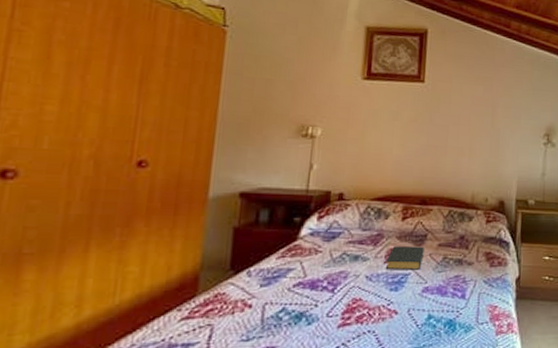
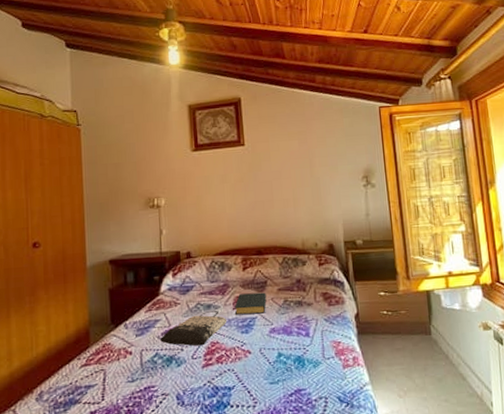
tote bag: none [291,262,376,303] -> present [161,310,227,346]

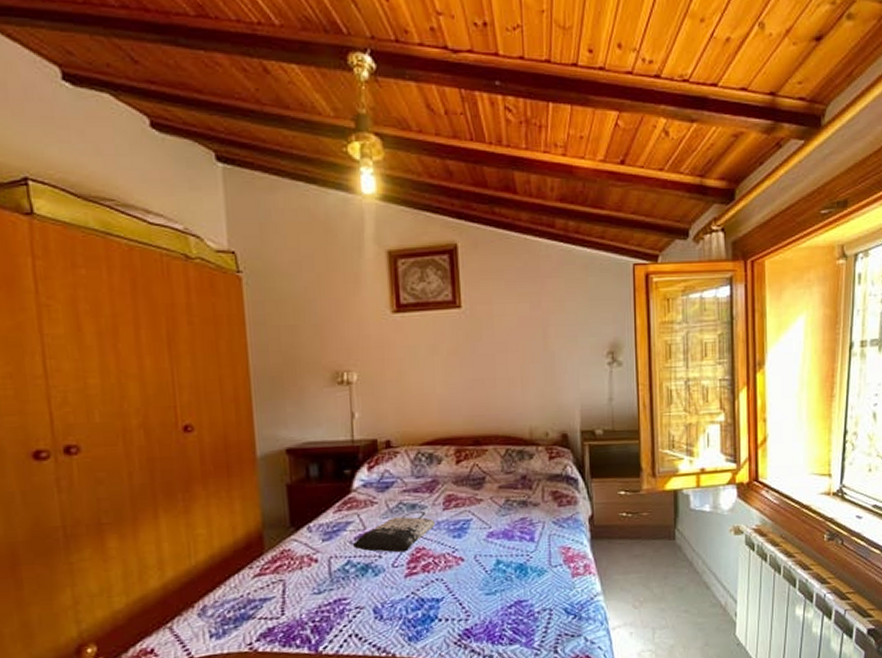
hardback book: present [234,292,267,315] -> none [445,490,484,517]

